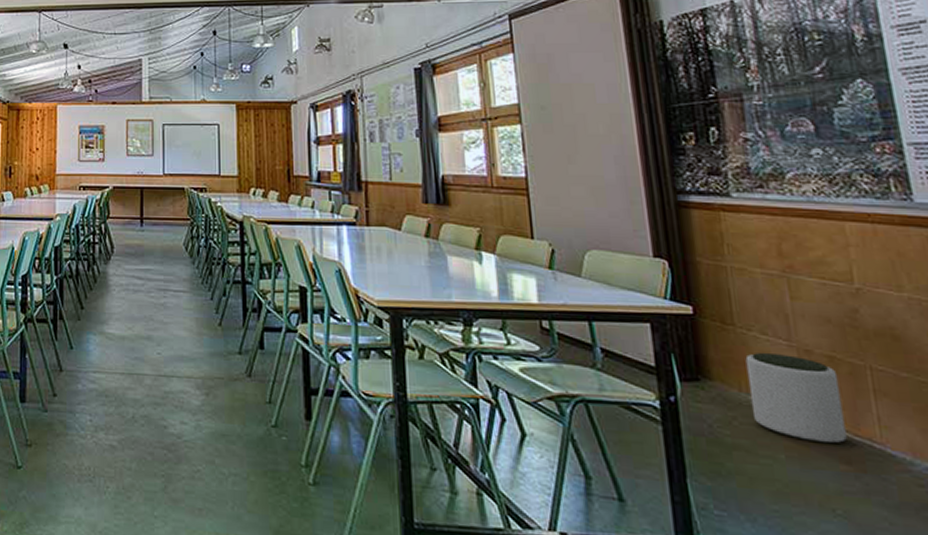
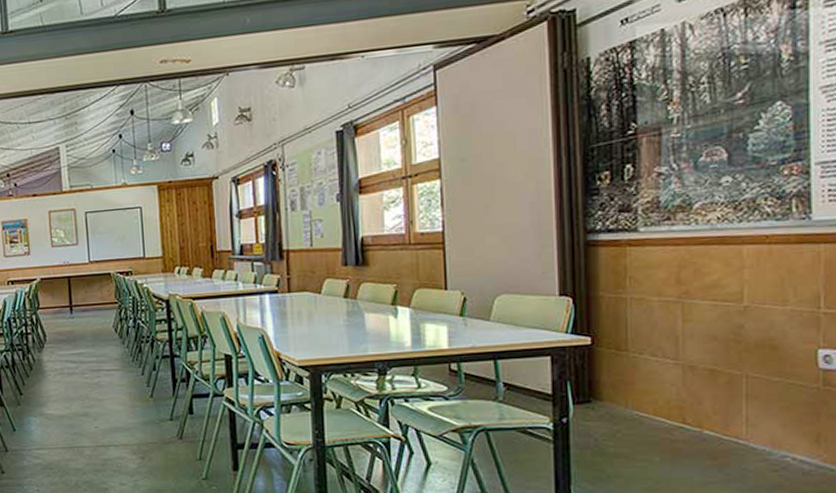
plant pot: present [745,352,847,444] -> none [634,371,716,445]

